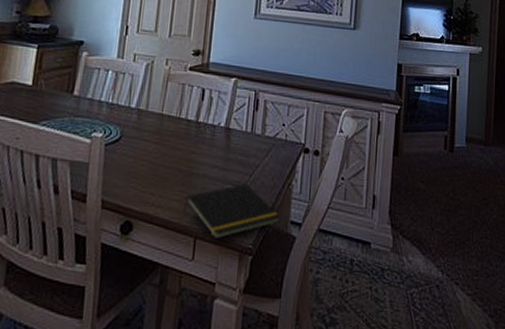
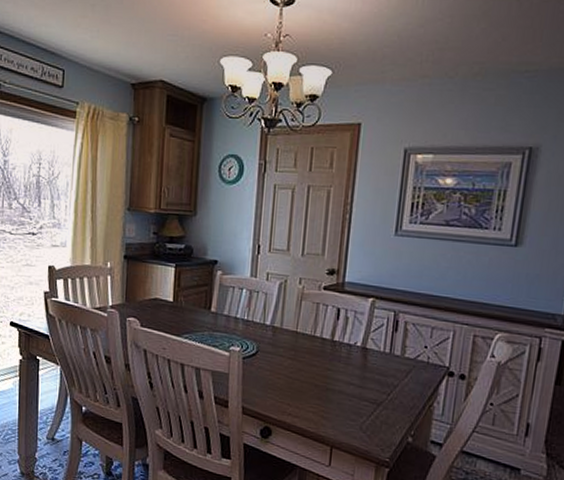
notepad: present [182,183,281,240] -> none [319,402,421,451]

